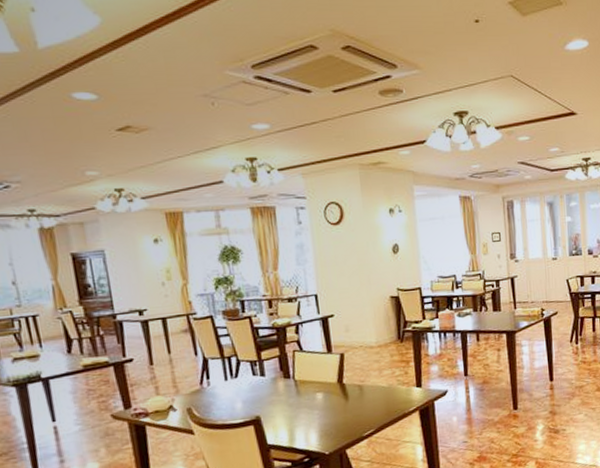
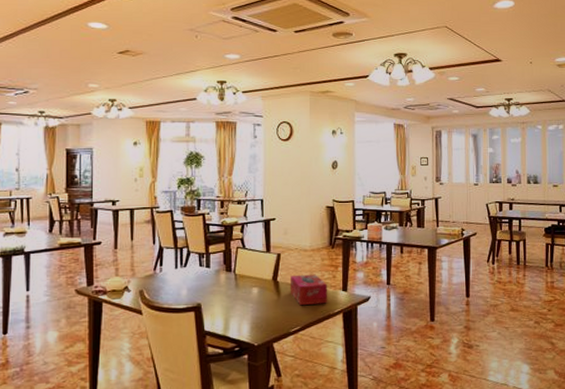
tissue box: none [358,372,402,408] -> present [291,274,328,306]

